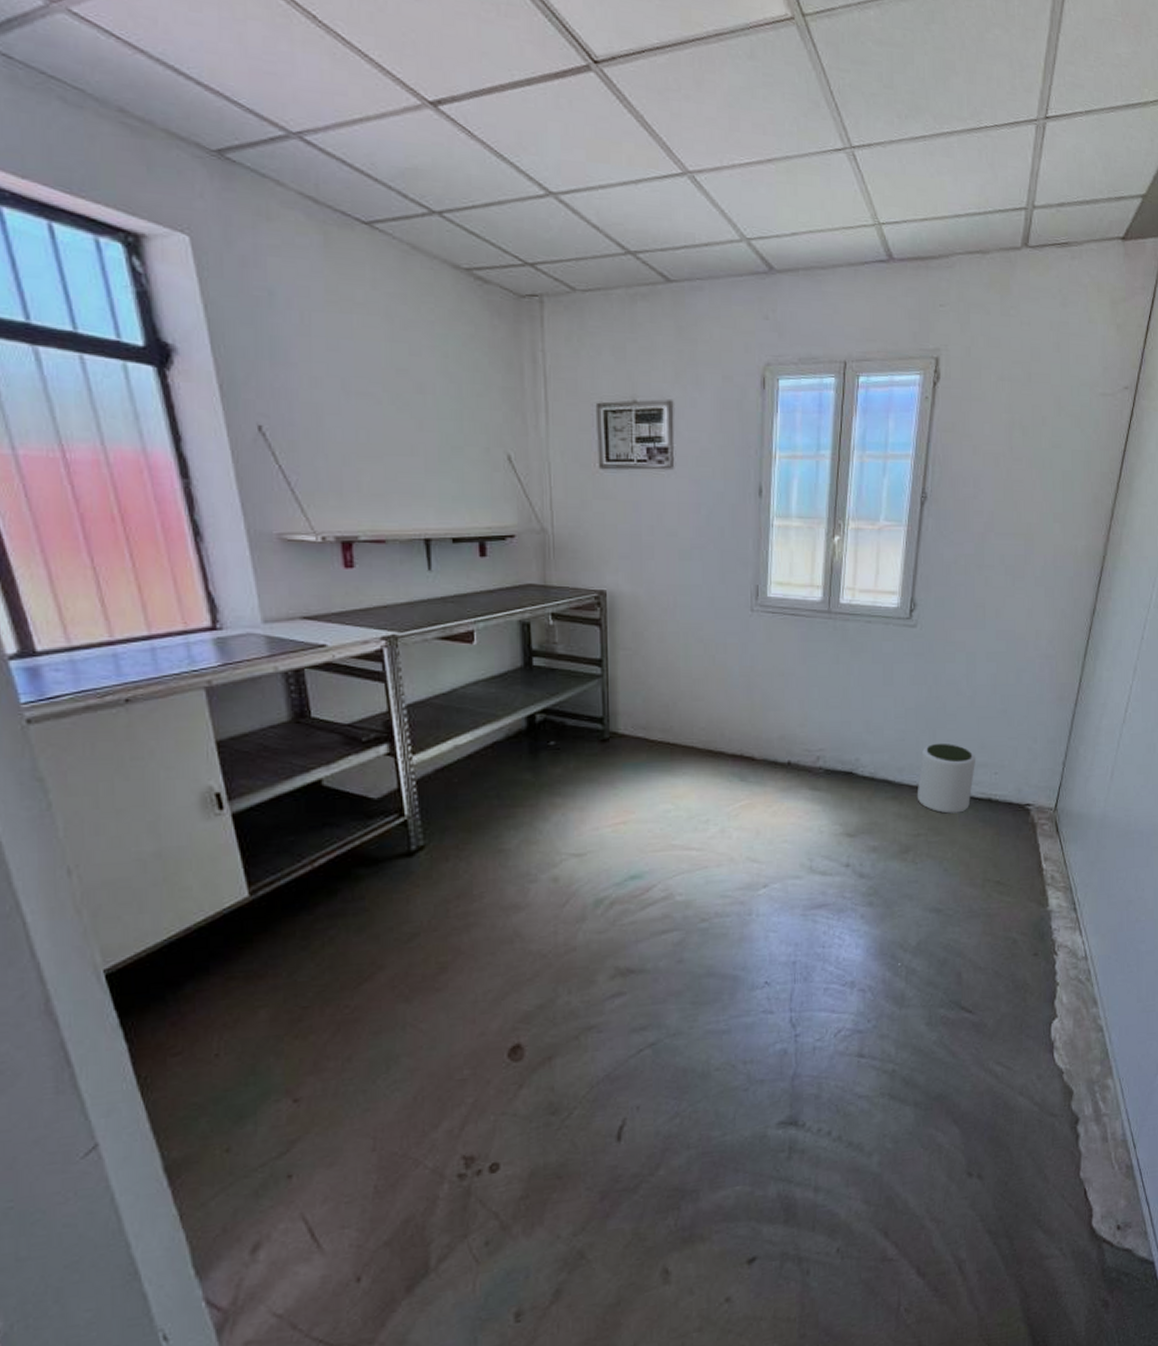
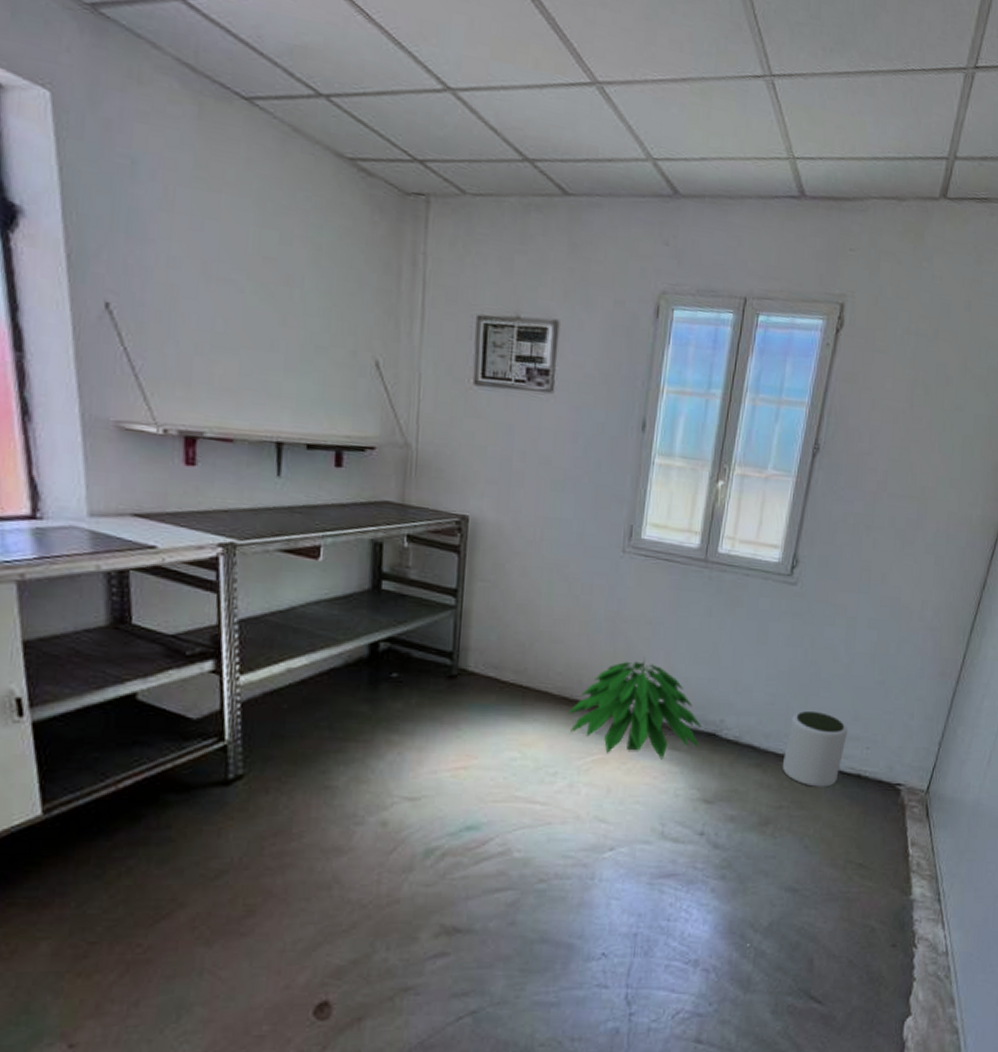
indoor plant: none [713,708,839,800] -> present [567,659,702,760]

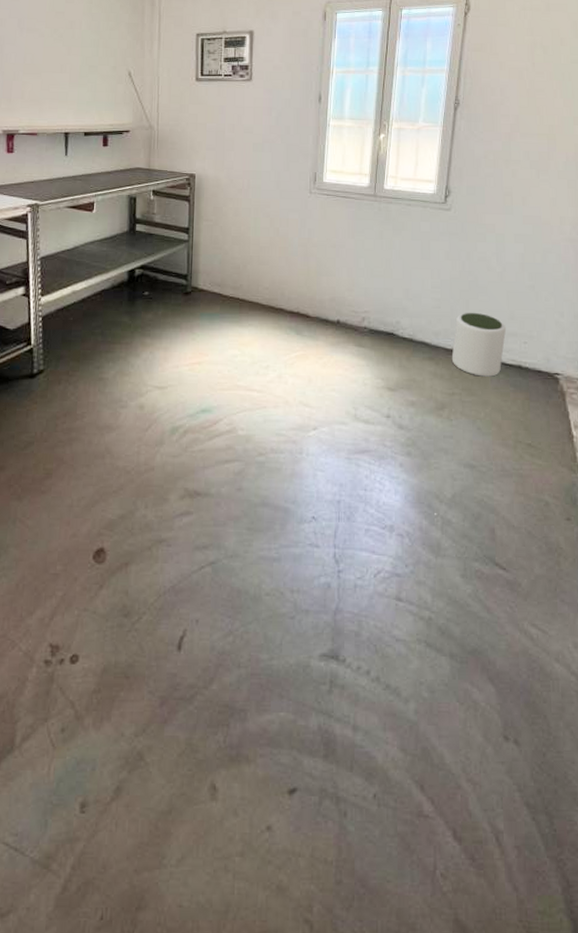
indoor plant: present [567,659,702,760] -> none [274,274,381,355]

